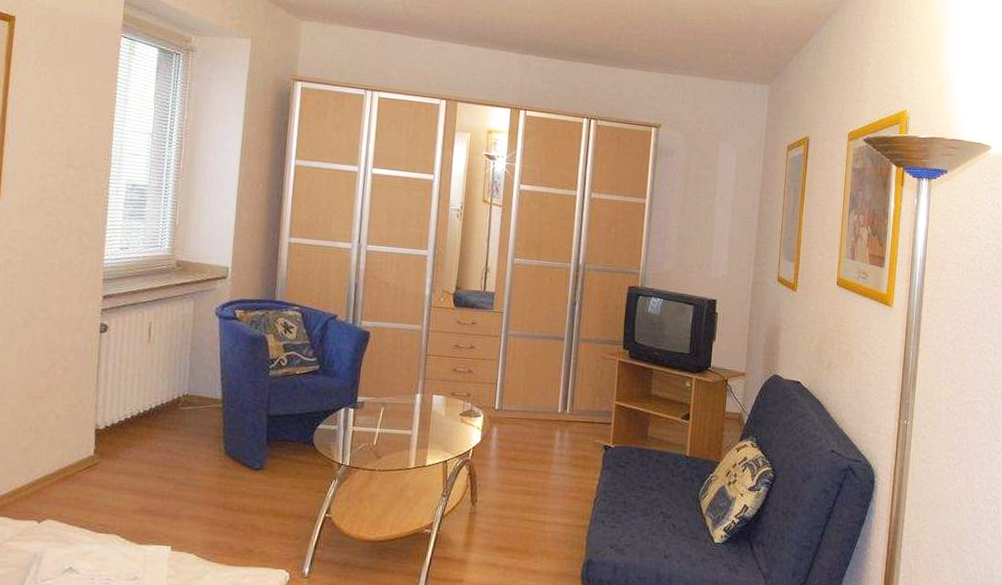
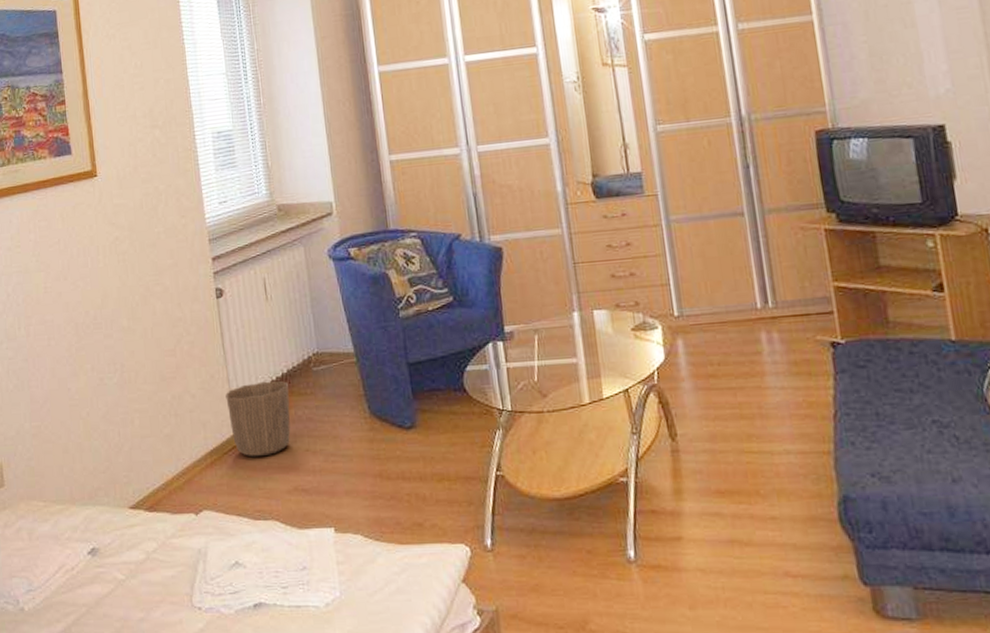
waste basket: none [89,412,155,478] -> present [225,380,291,457]

